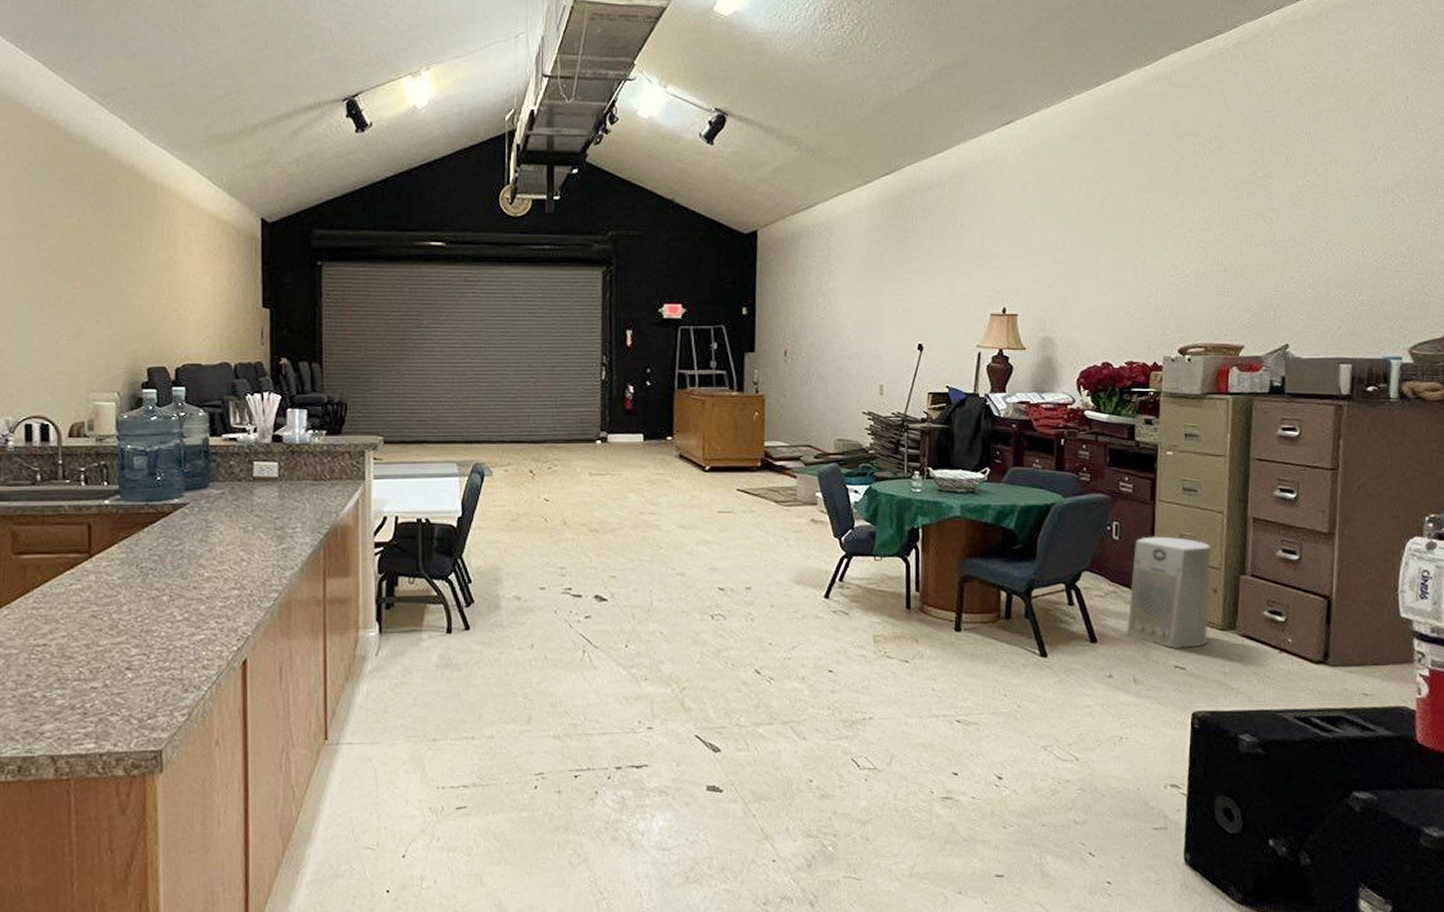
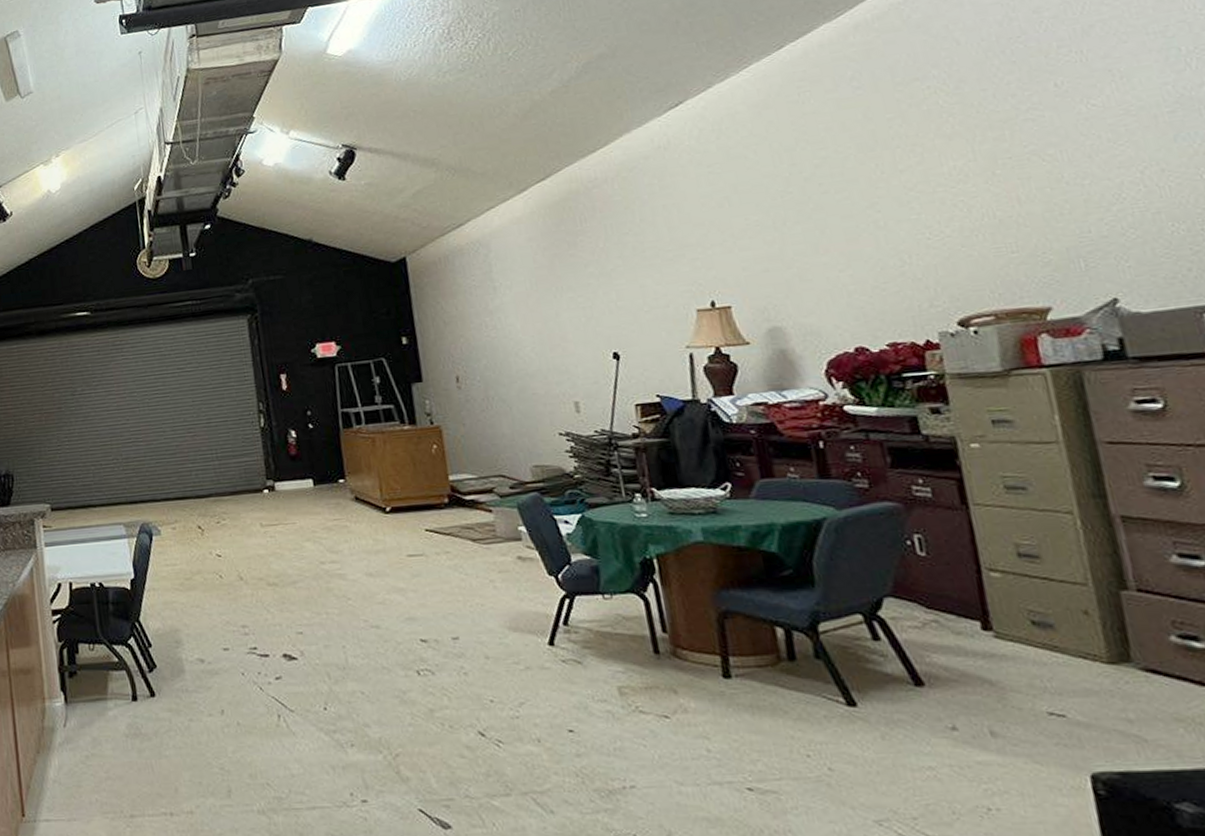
air purifier: present [1127,536,1211,648] -> none [951,548,1091,690]

